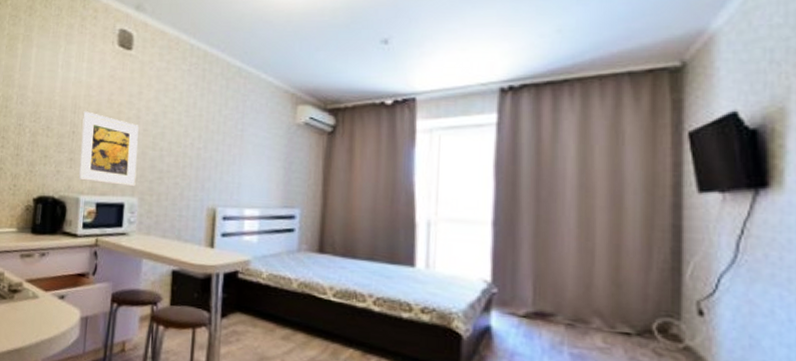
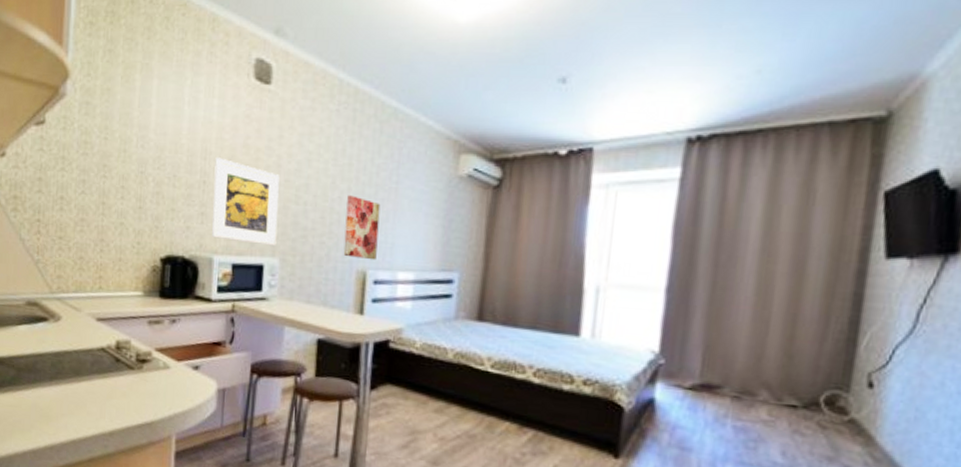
wall art: none [195,142,228,199] -> present [343,195,381,261]

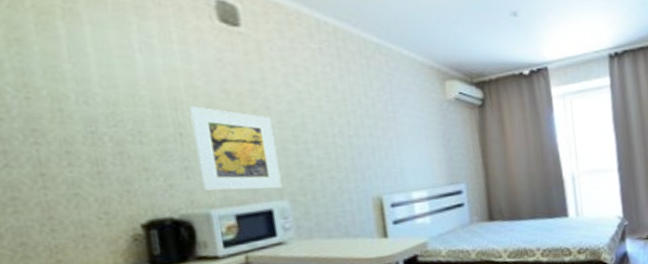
wall art: present [343,195,381,261] -> none [348,128,389,187]

